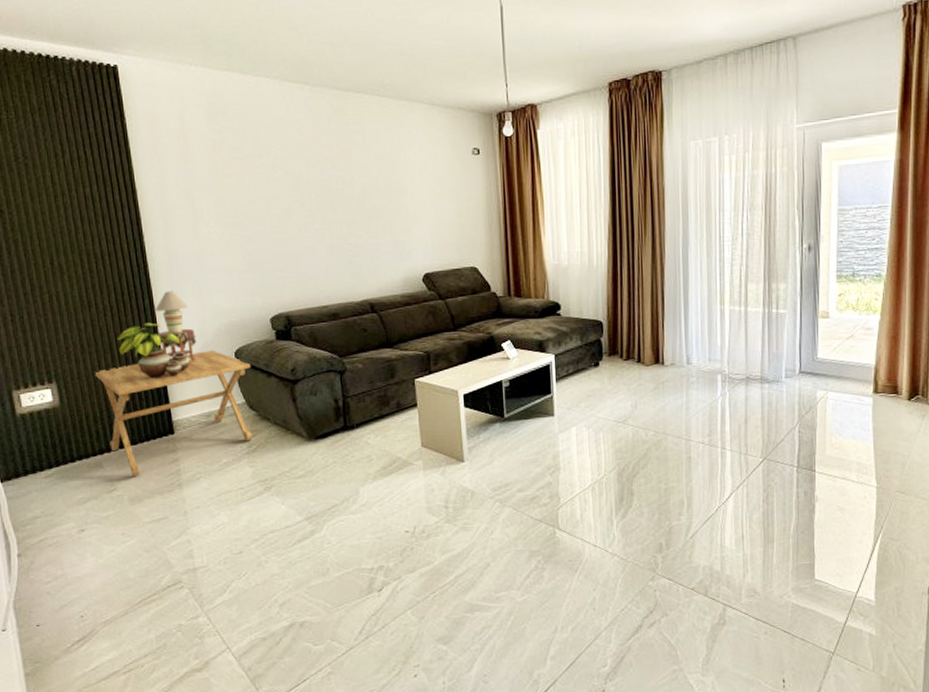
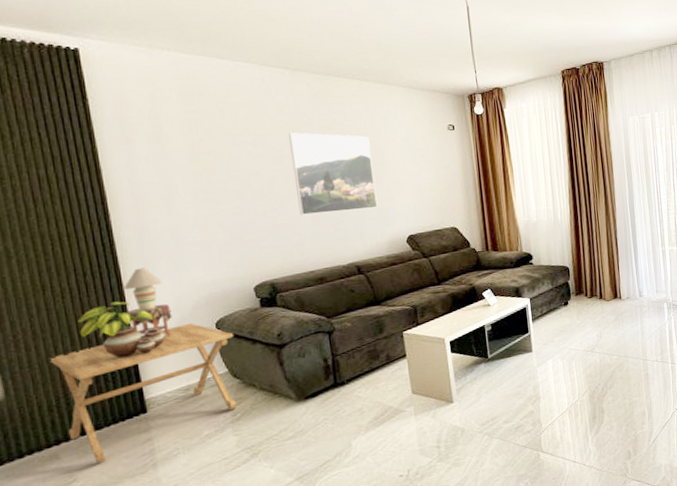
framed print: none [307,154,394,245] -> present [289,132,378,215]

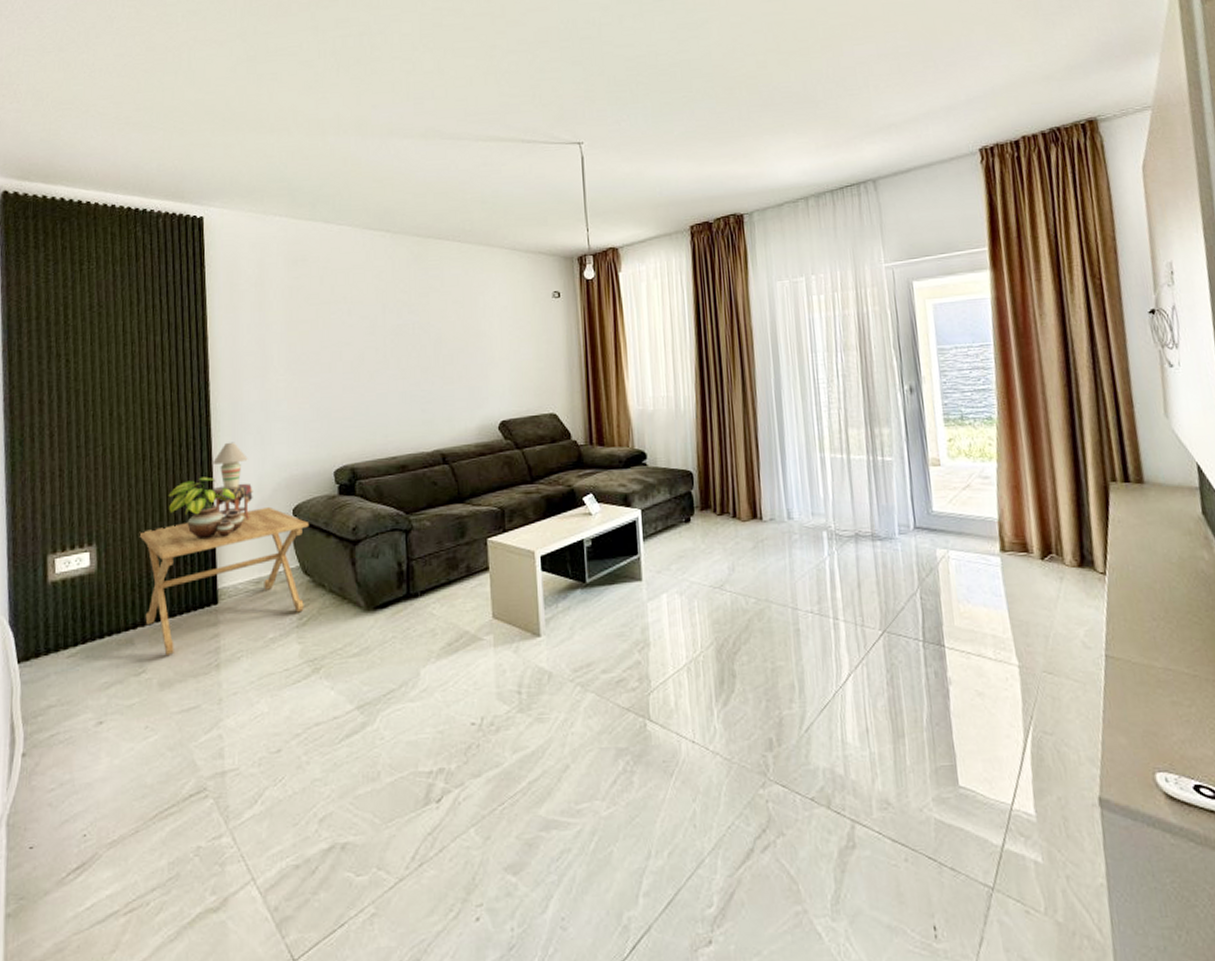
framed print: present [289,132,378,215] -> none [384,300,470,392]

